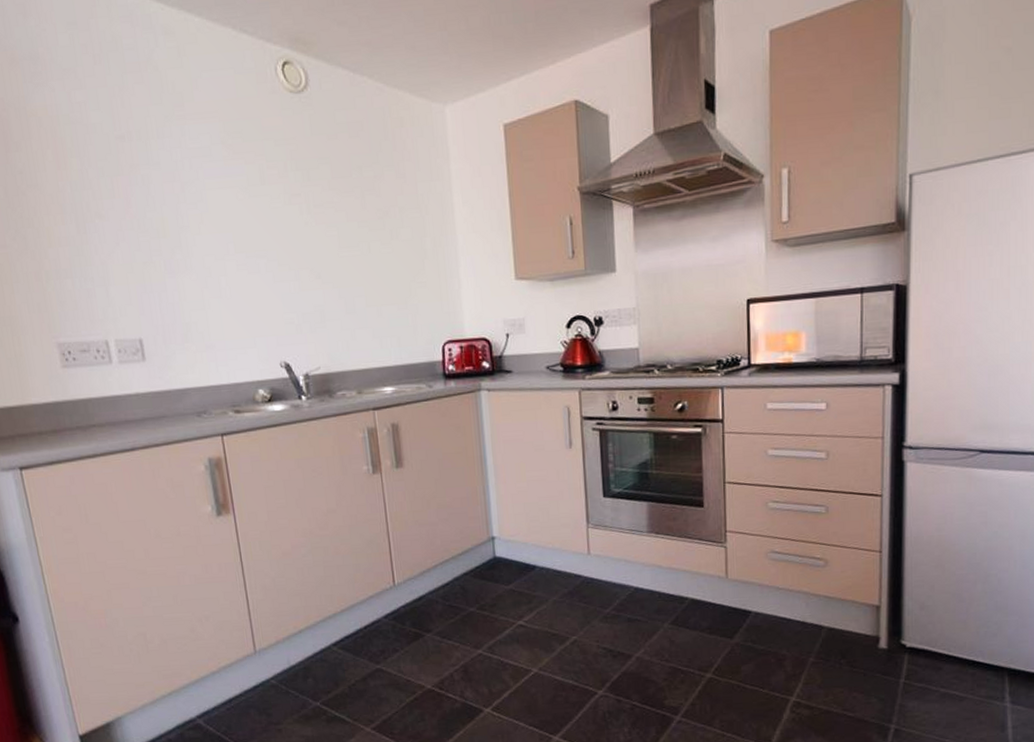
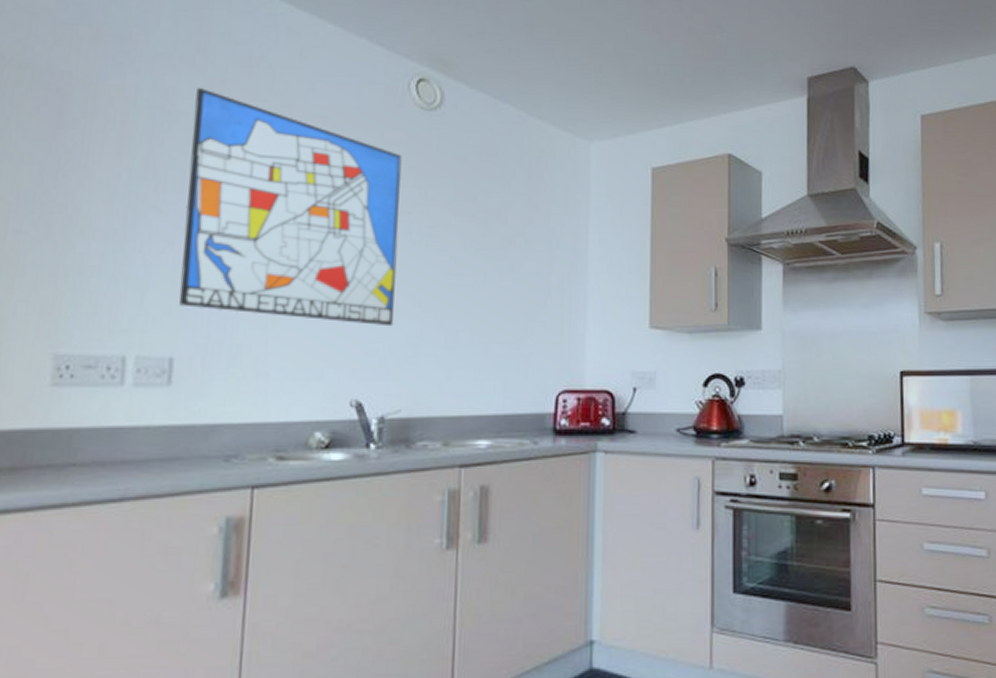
wall art: none [102,97,302,299] -> present [179,87,402,327]

